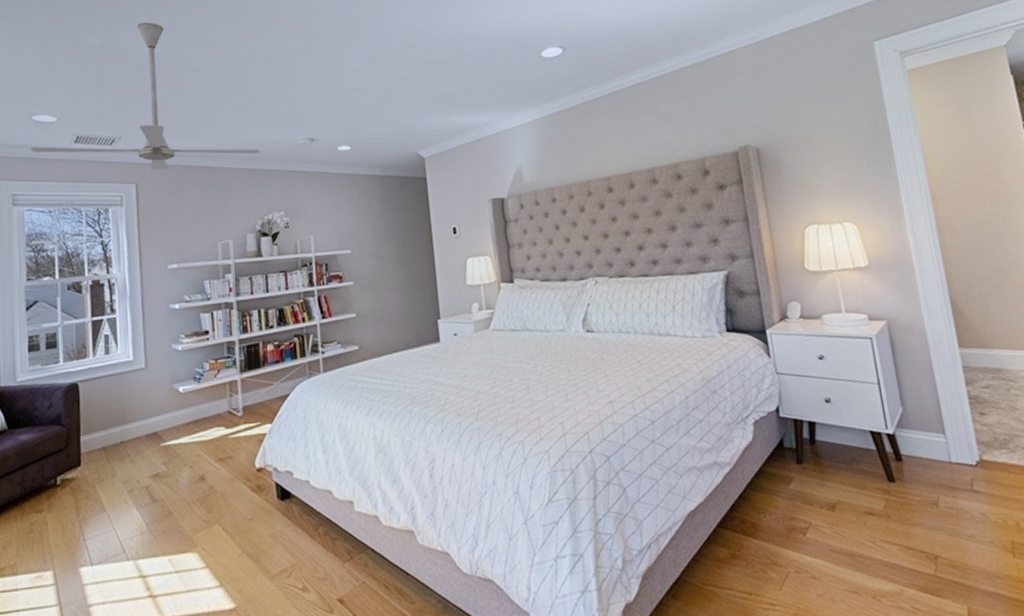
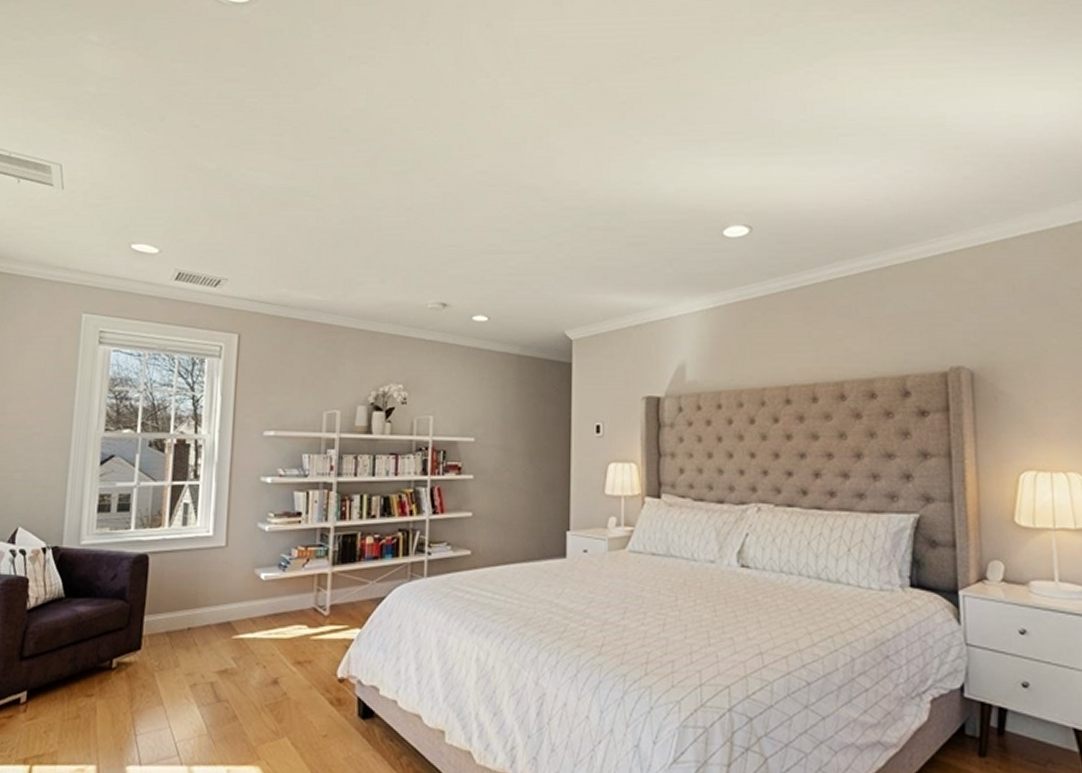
ceiling fan: present [31,21,261,170] -> none [126,149,384,322]

